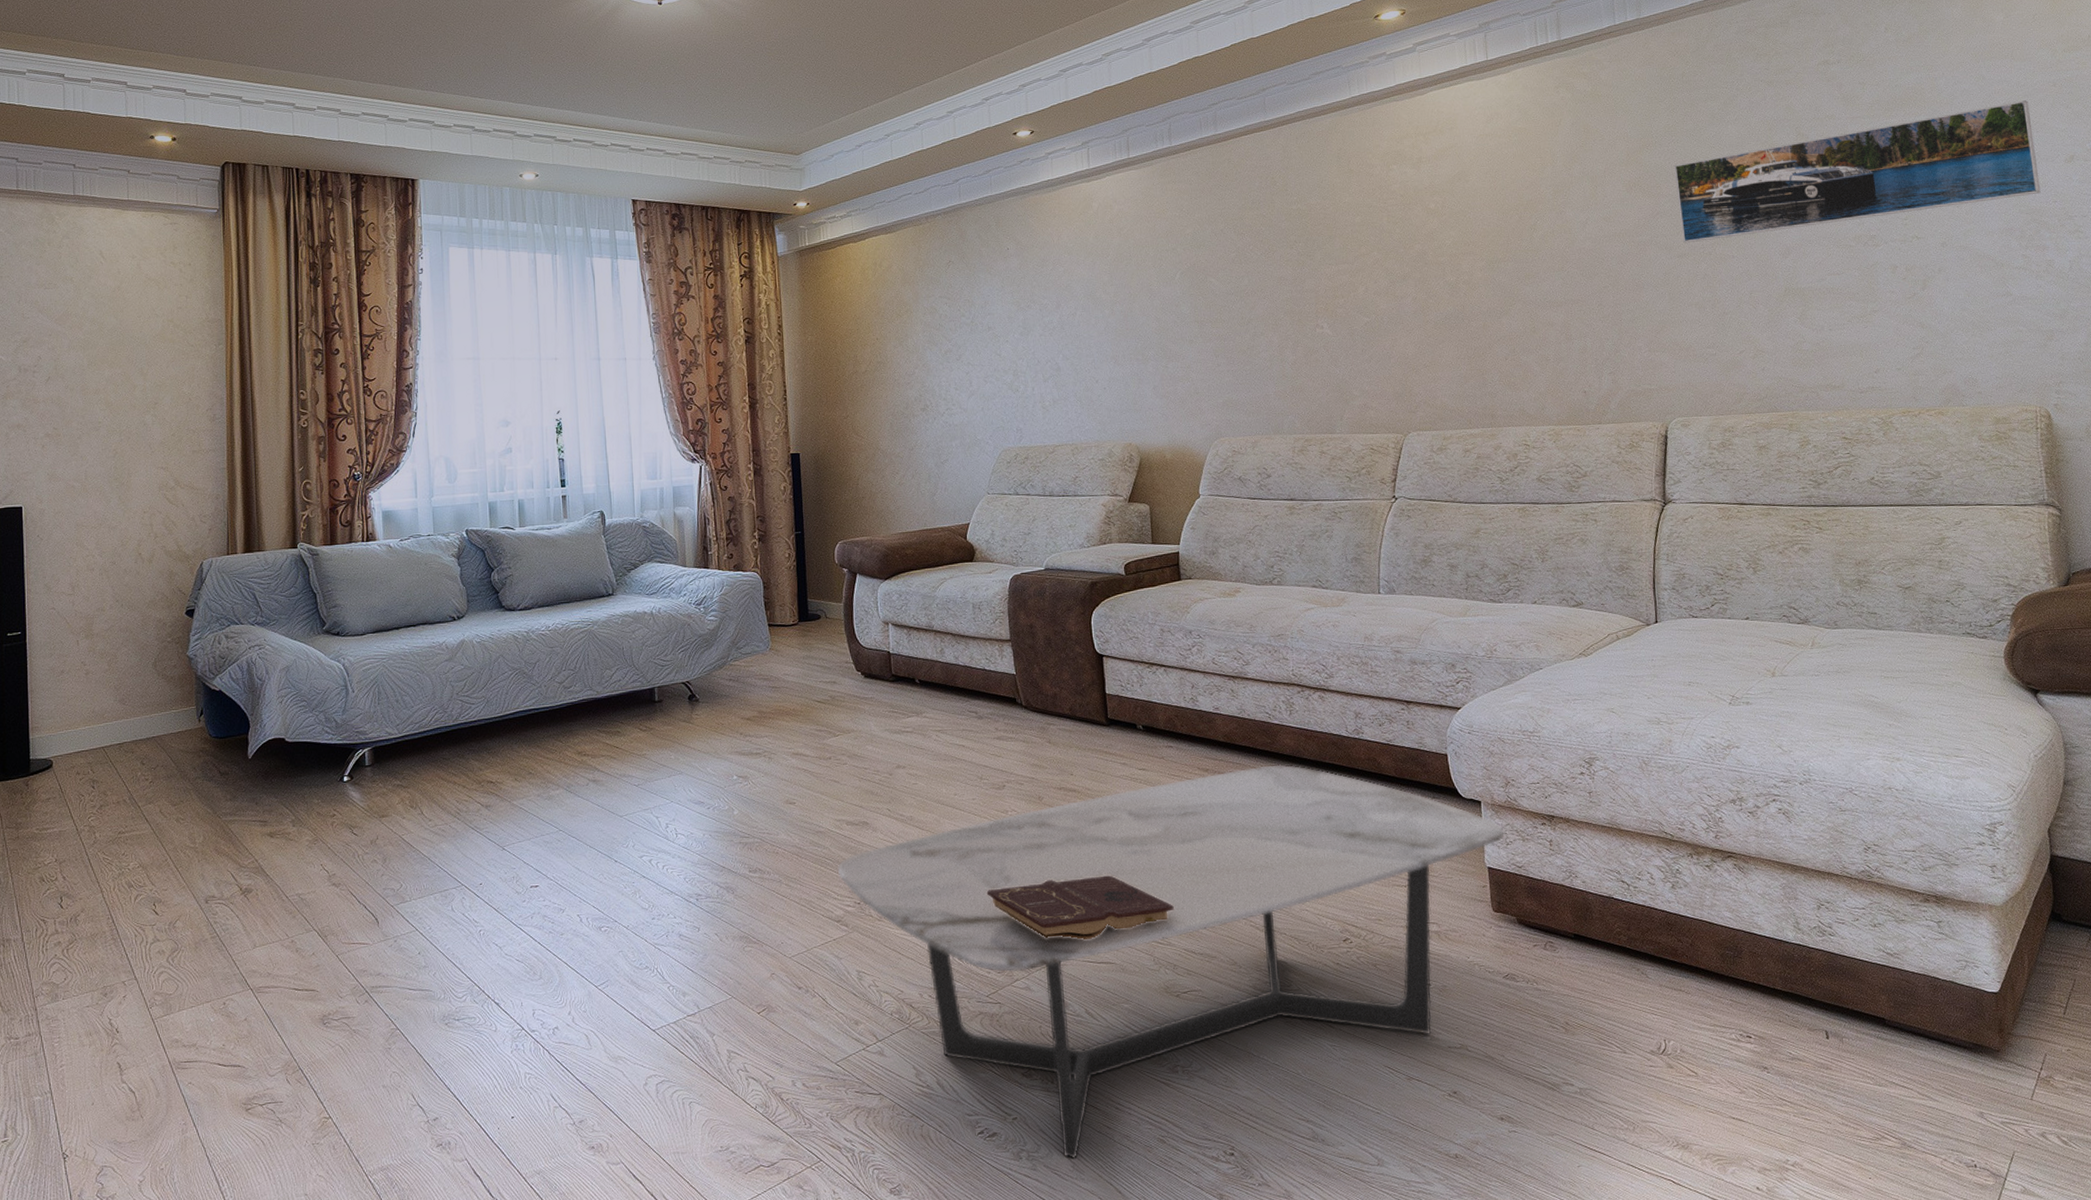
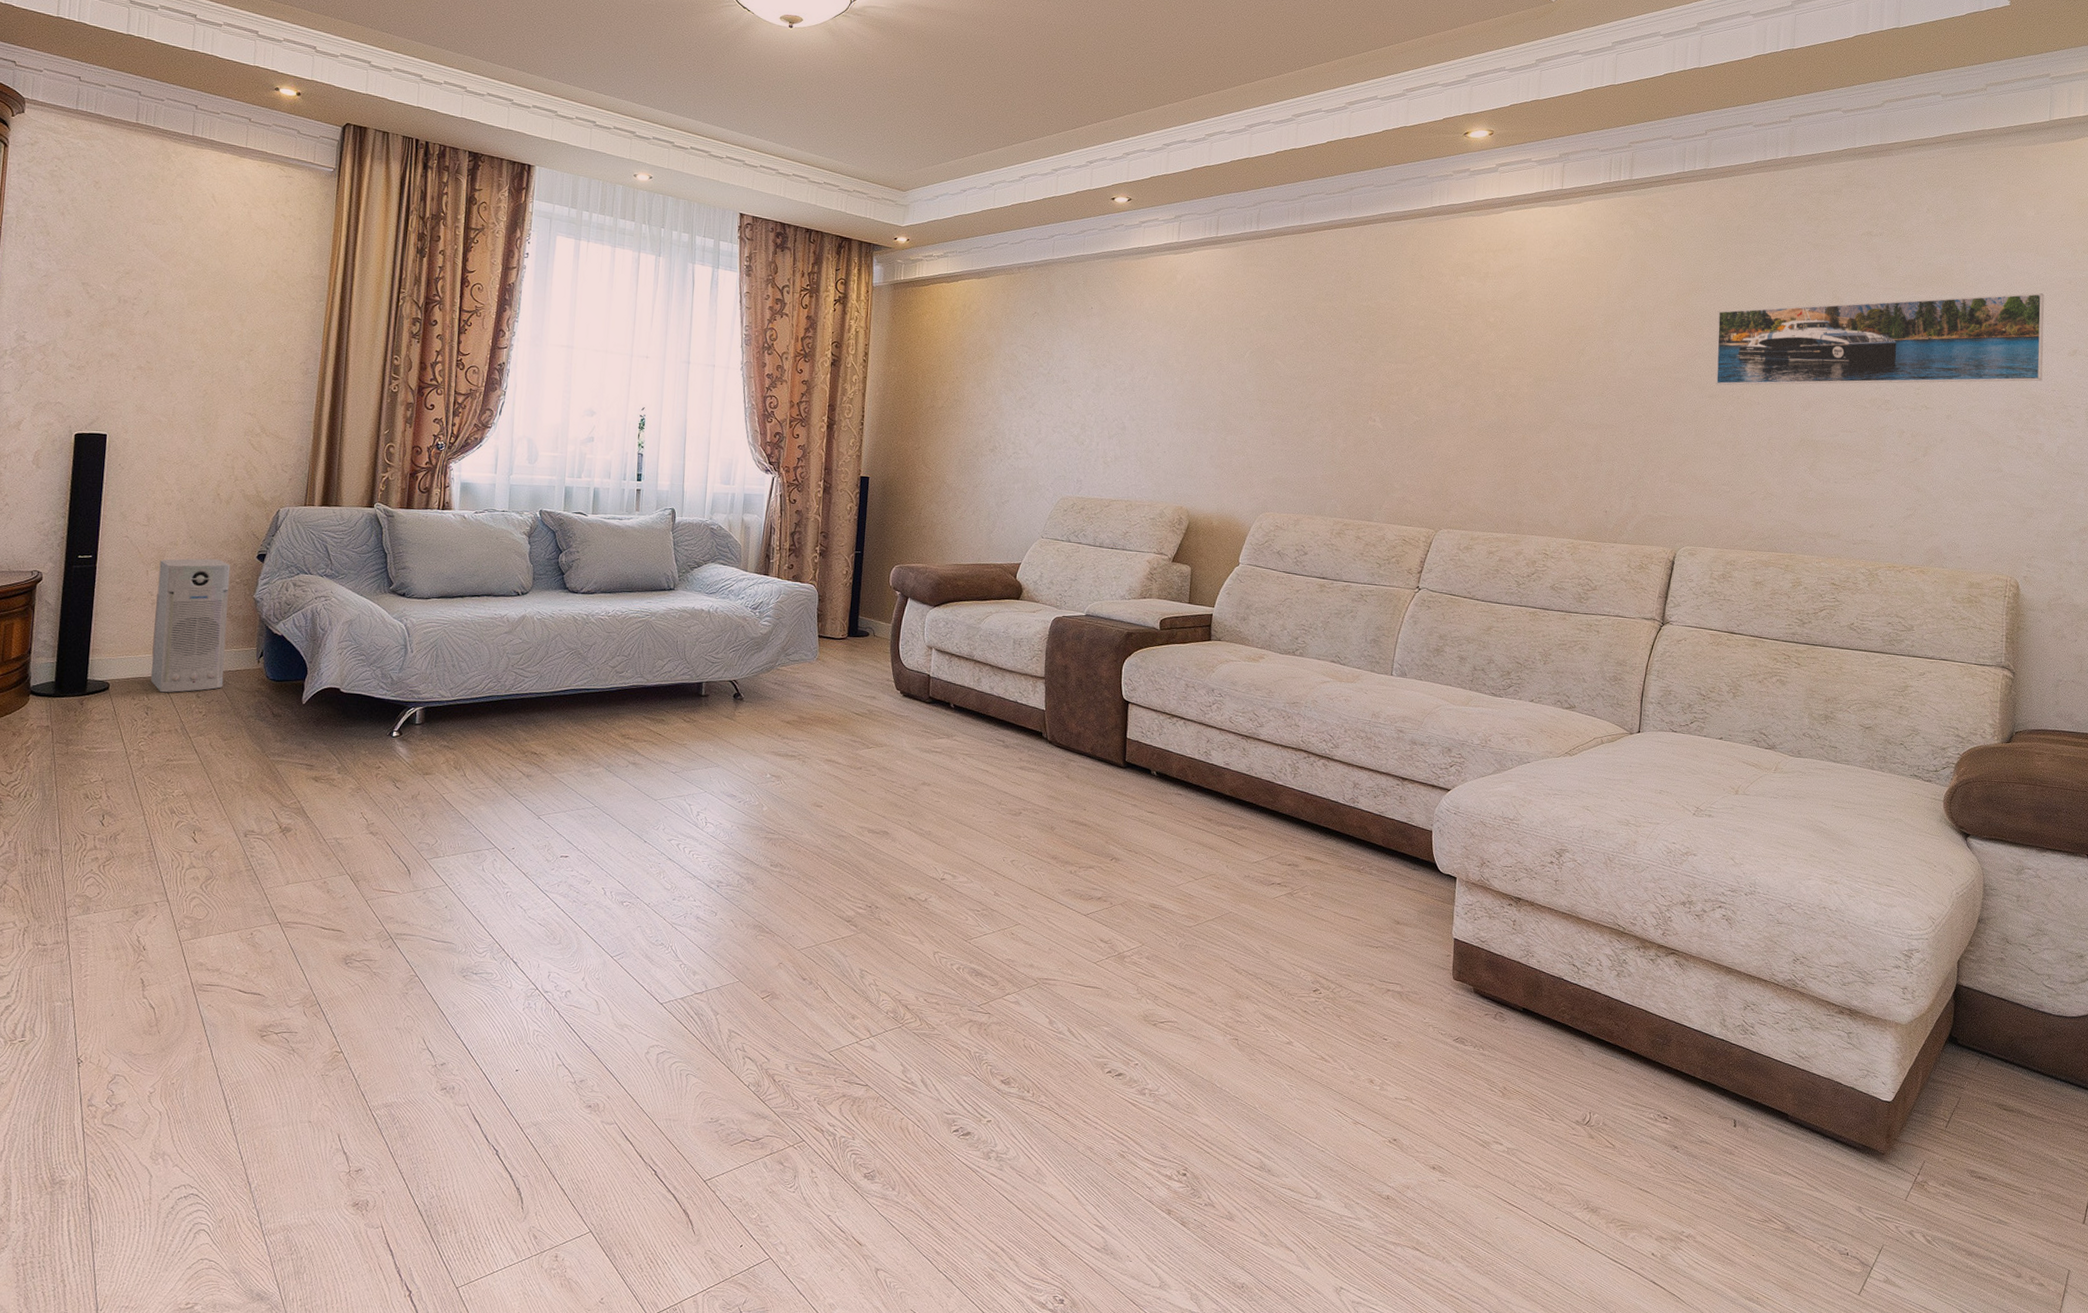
air purifier: none [89,620,167,764] -> present [150,558,231,693]
coffee table: present [837,764,1505,1160] -> none [854,821,1474,1164]
book: present [986,875,1175,940] -> none [990,904,1164,964]

